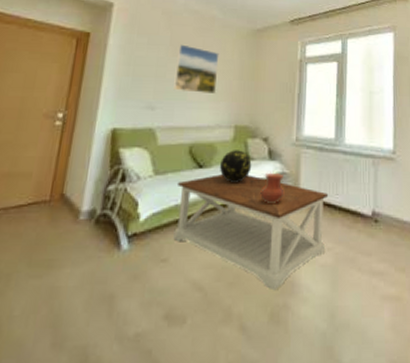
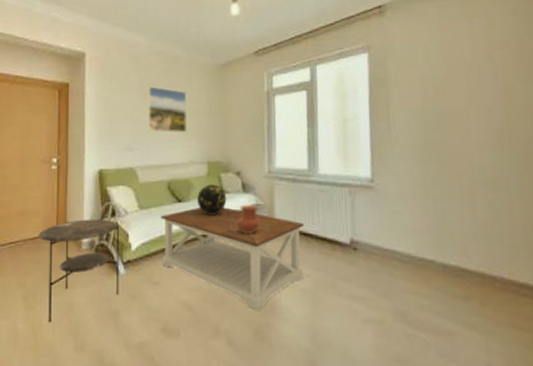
side table: none [20,184,129,313] -> present [38,219,120,323]

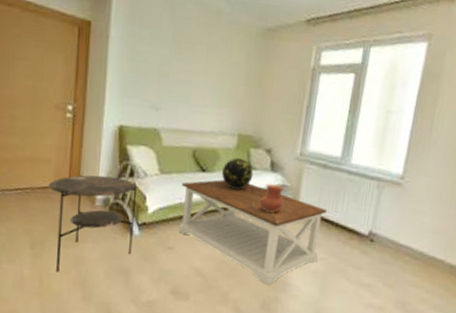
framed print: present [147,86,188,133] -> none [177,40,225,100]

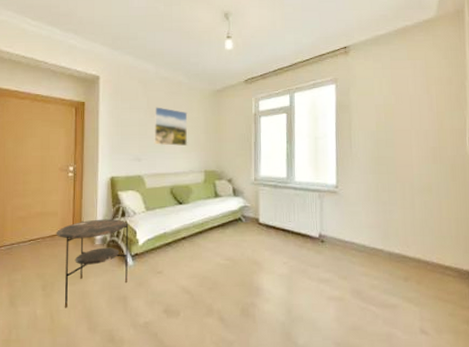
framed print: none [177,40,225,100] -> present [154,107,188,147]
coffee table: present [178,179,328,286] -> none [163,208,283,293]
decorative globe: present [222,158,254,189] -> none [196,189,220,214]
ceramic pot: present [260,183,285,212] -> none [228,206,247,229]

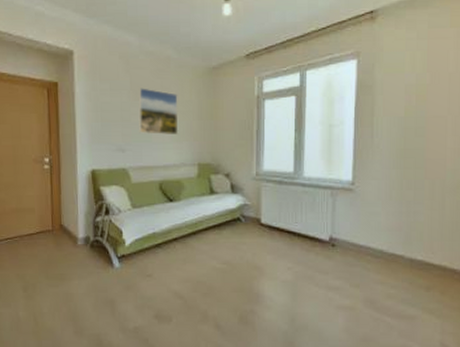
side table: present [56,219,129,308] -> none [34,217,115,311]

